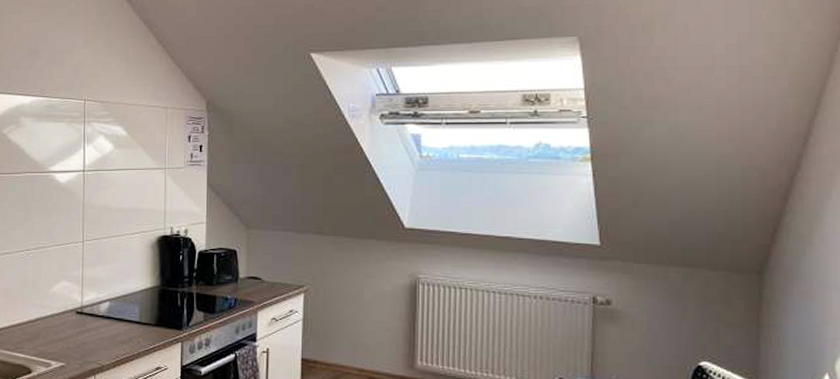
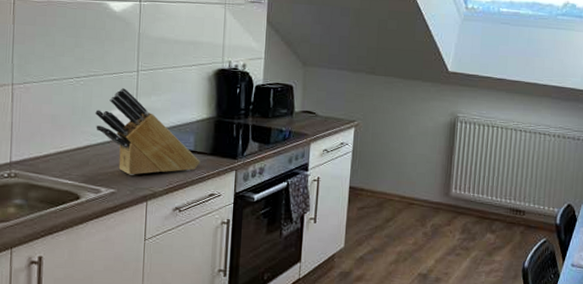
knife block: none [44,258,146,348] -> present [95,87,201,175]

